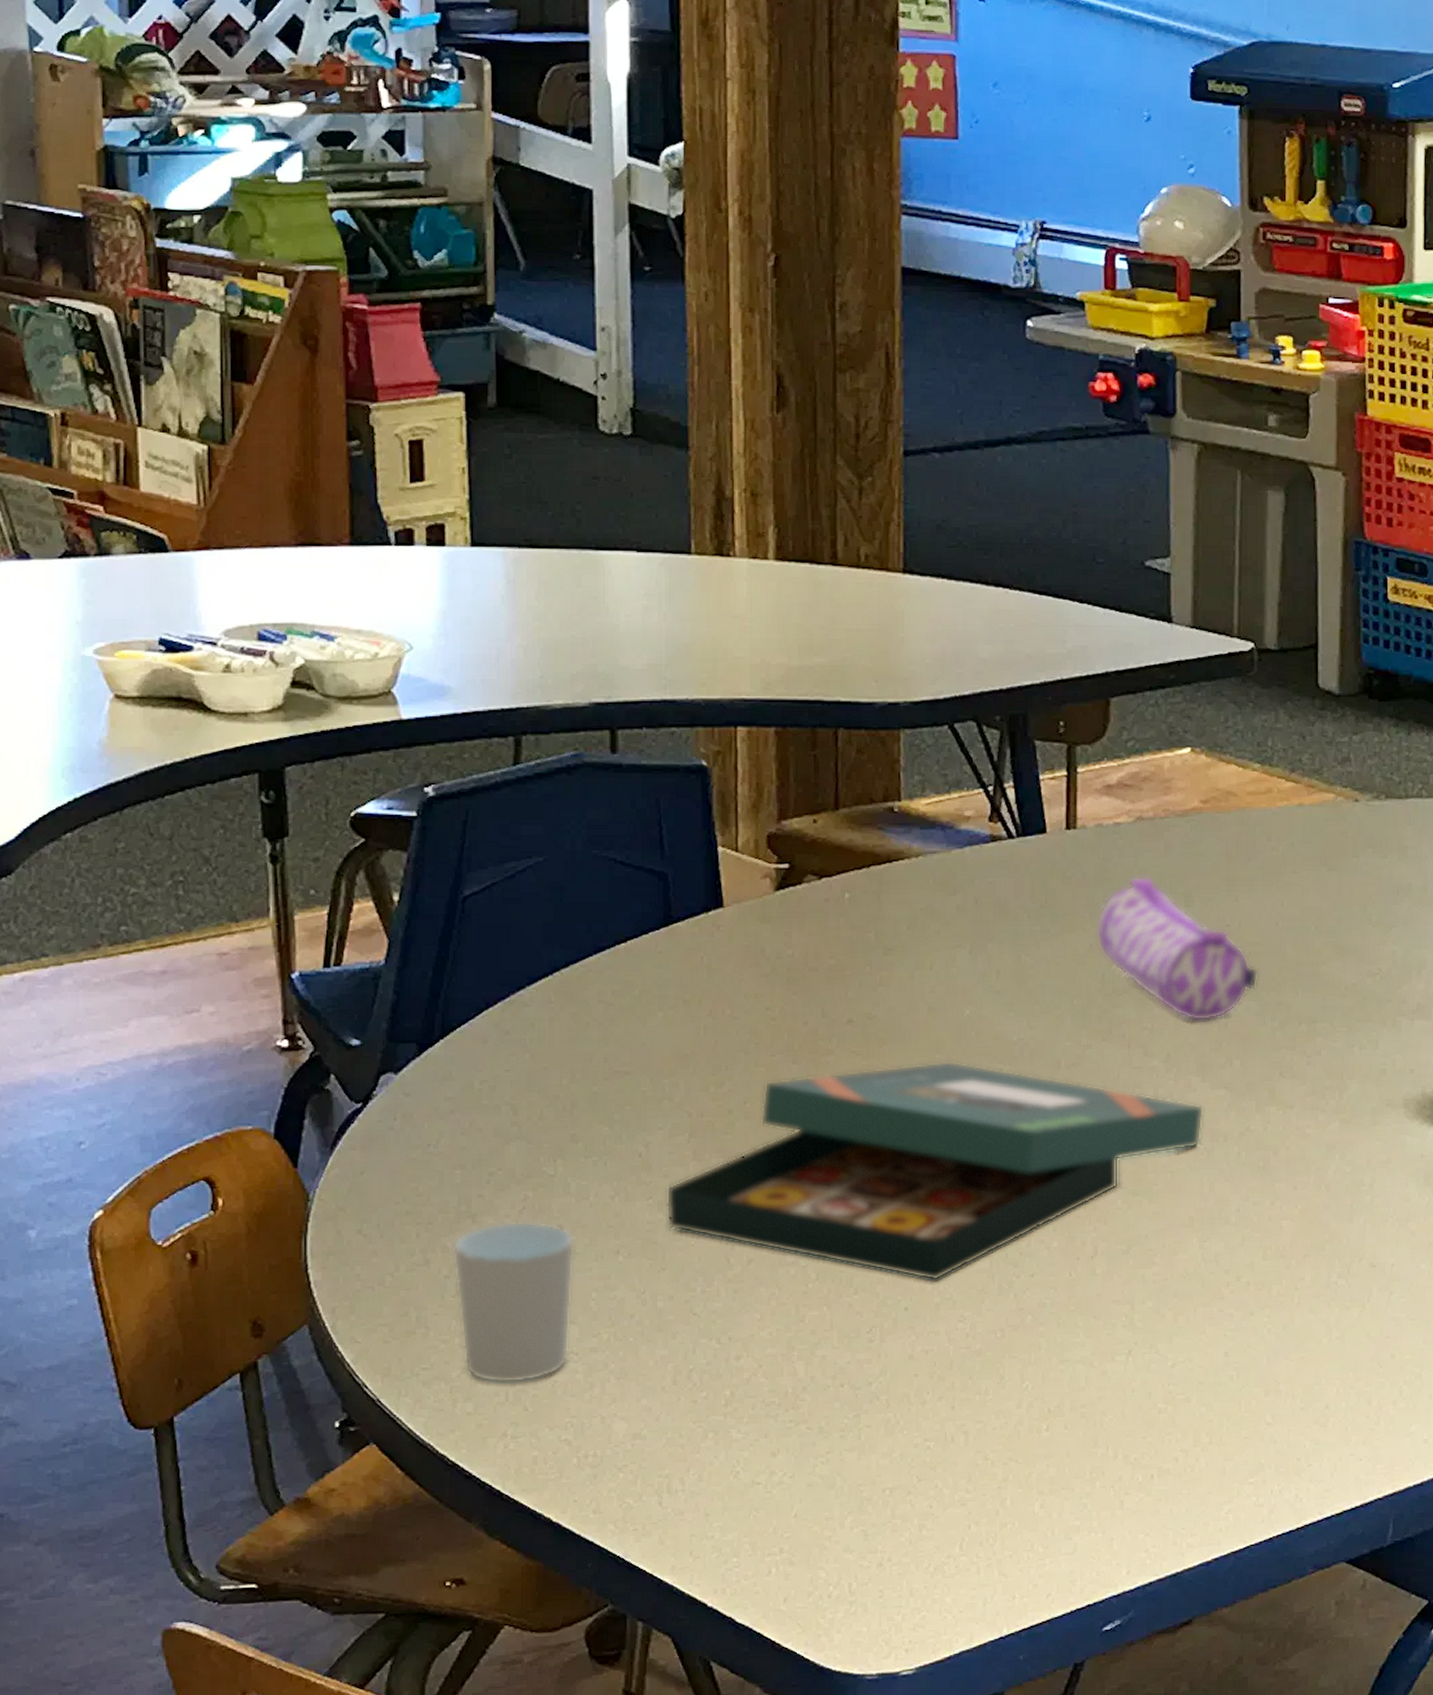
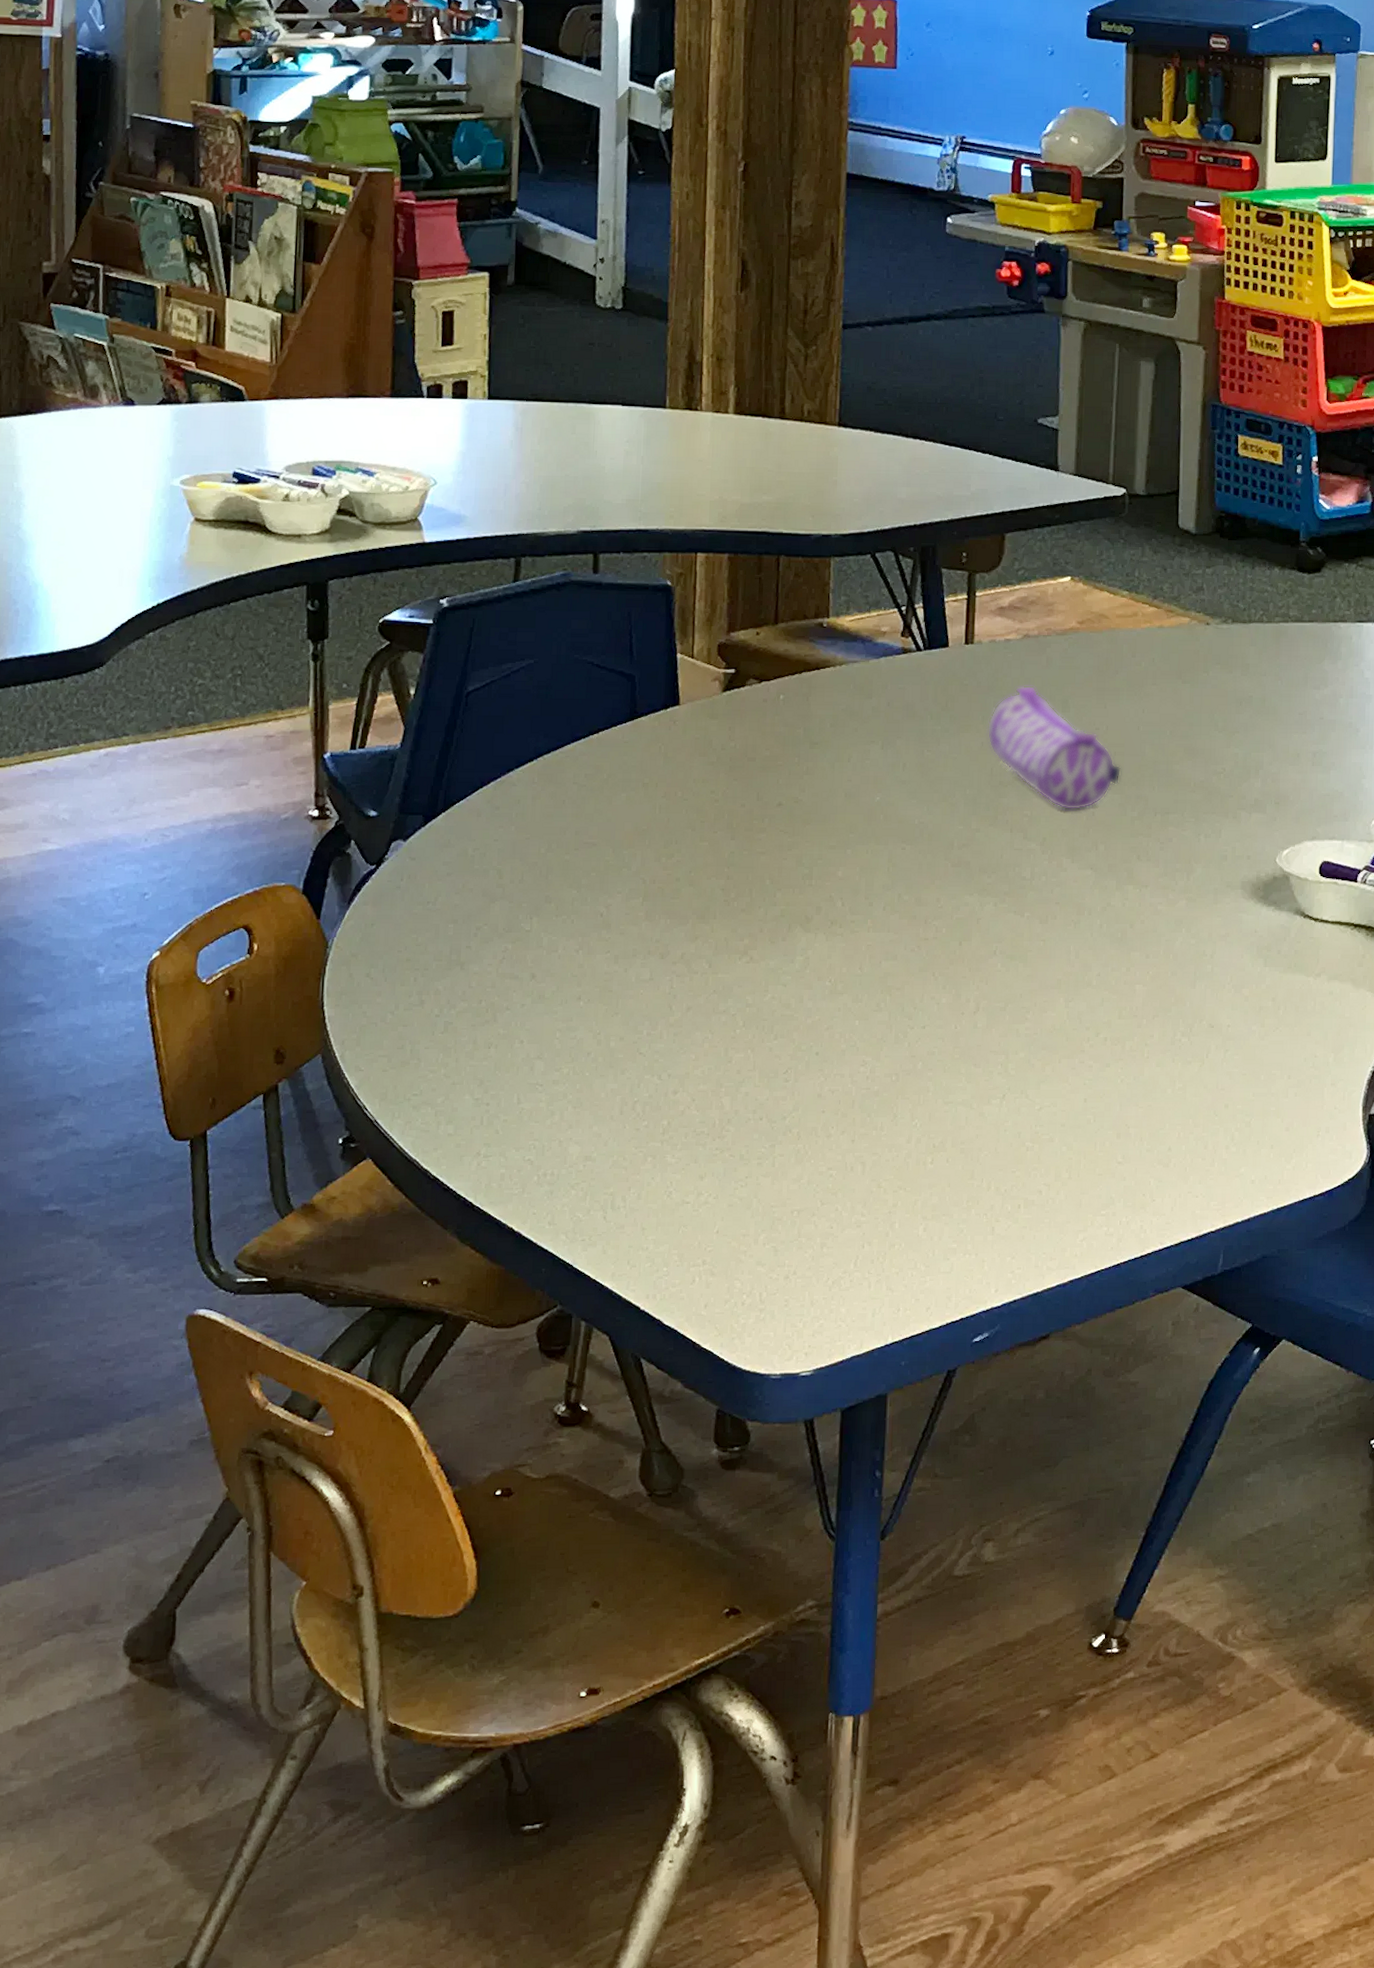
cup: present [452,1221,575,1384] -> none [443,969,544,1110]
board game: present [666,1061,1204,1282] -> none [621,840,1073,1031]

